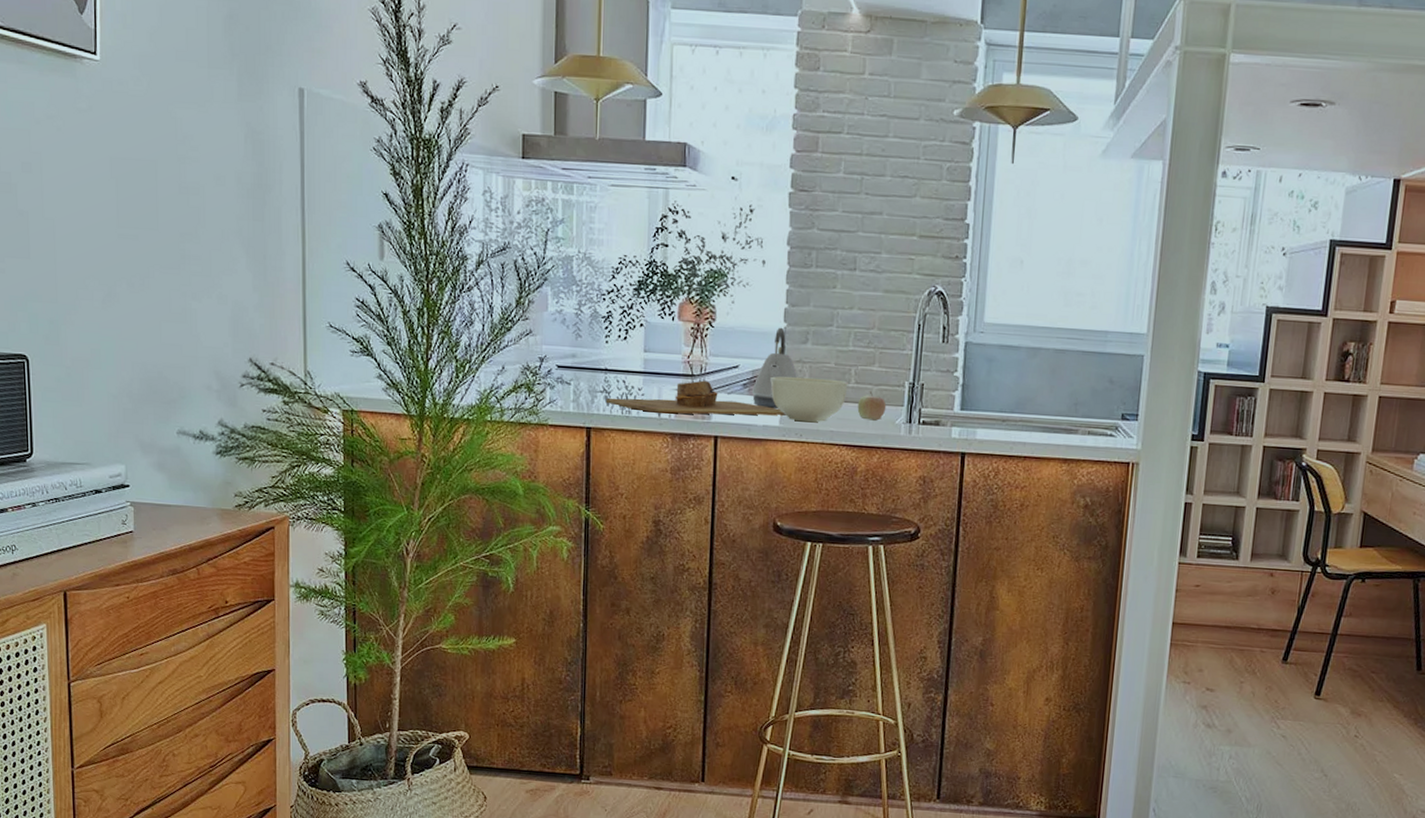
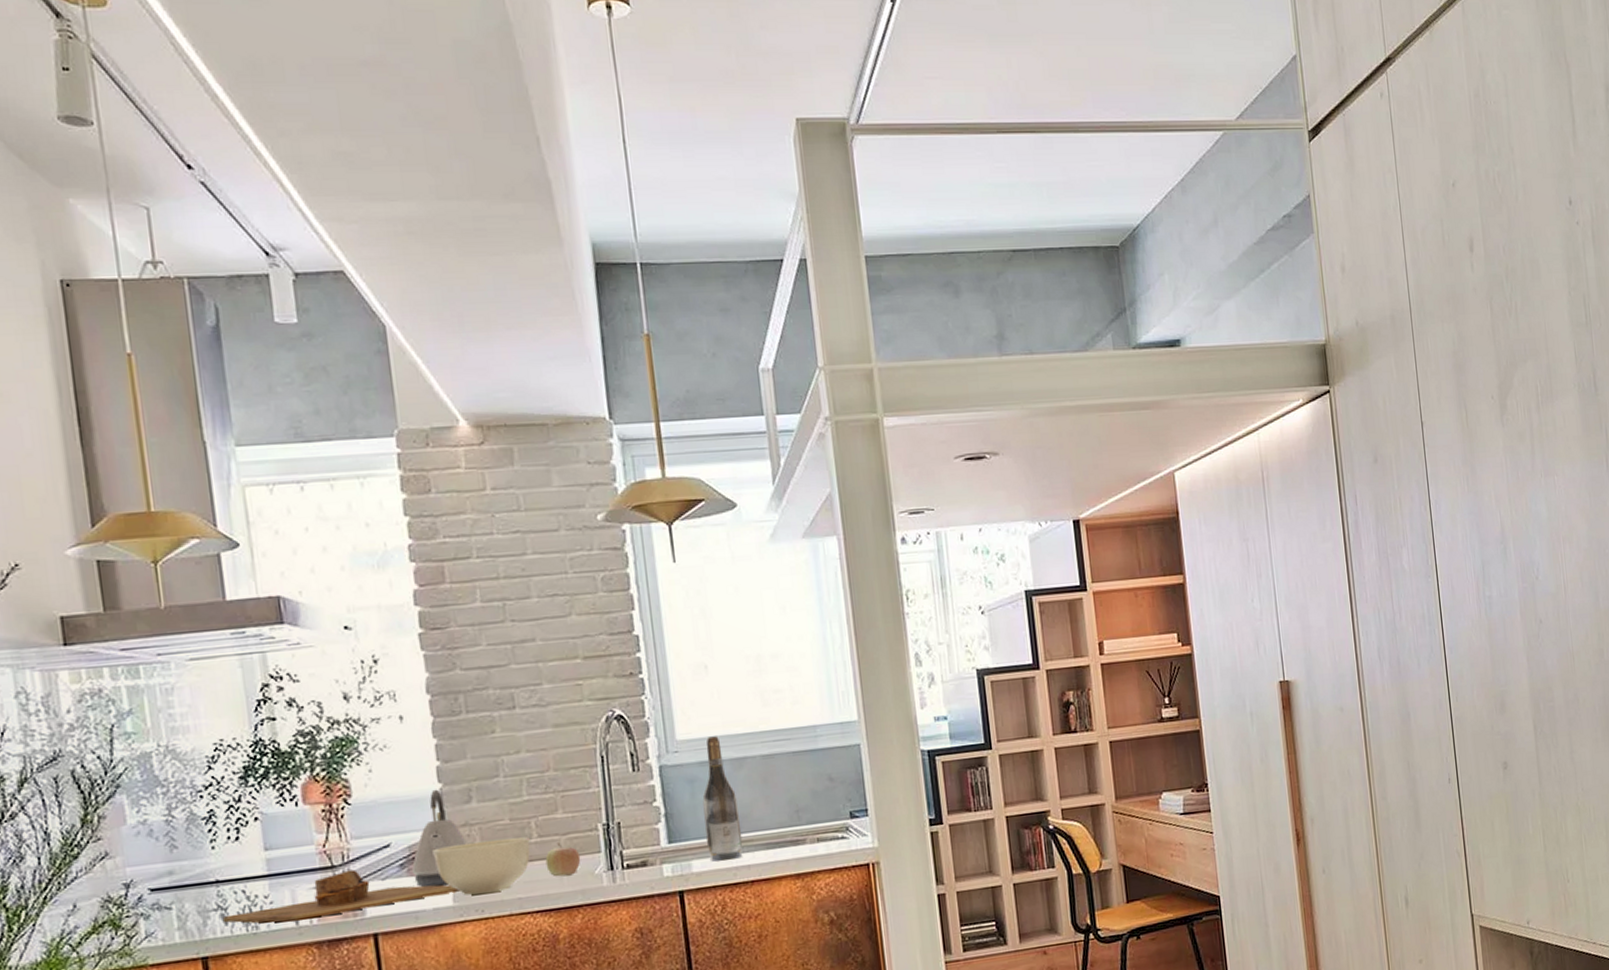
wine bottle: none [992,324,1026,435] -> present [702,736,743,862]

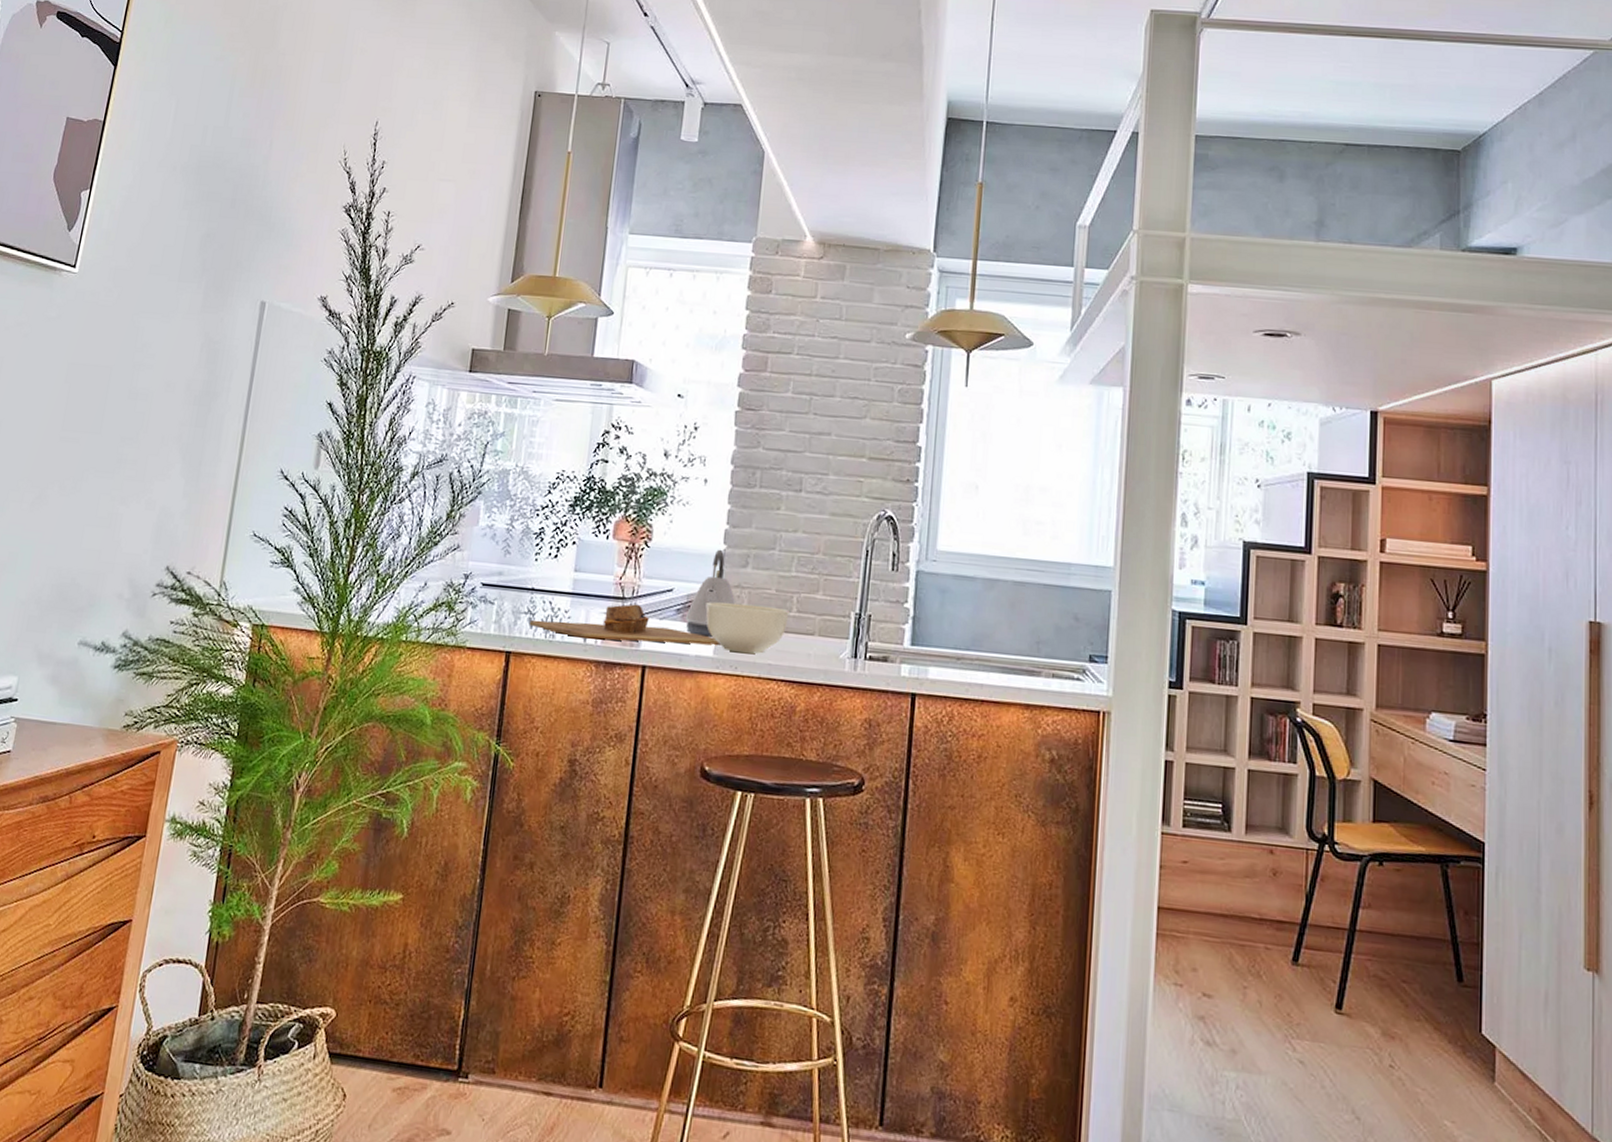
fruit: present [545,842,581,877] -> none [798,621,830,655]
wine bottle: present [702,736,743,862] -> none [946,553,983,675]

